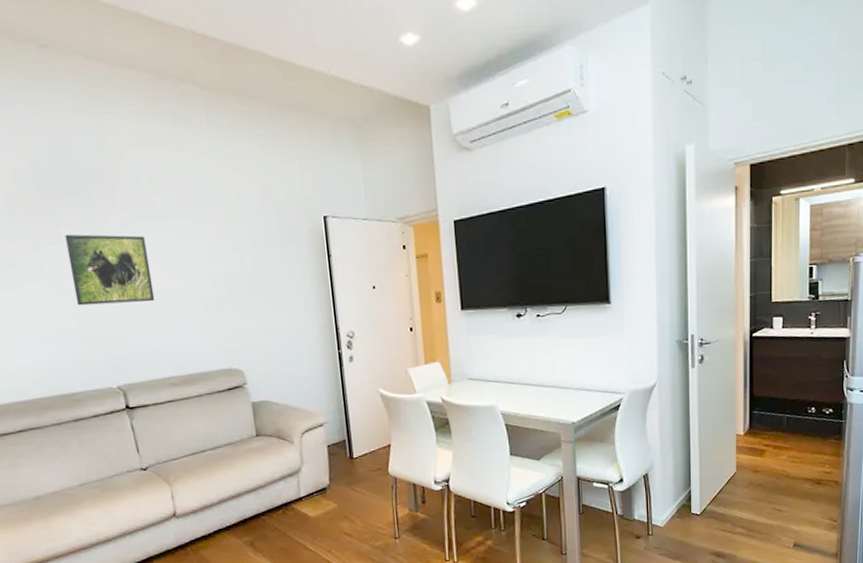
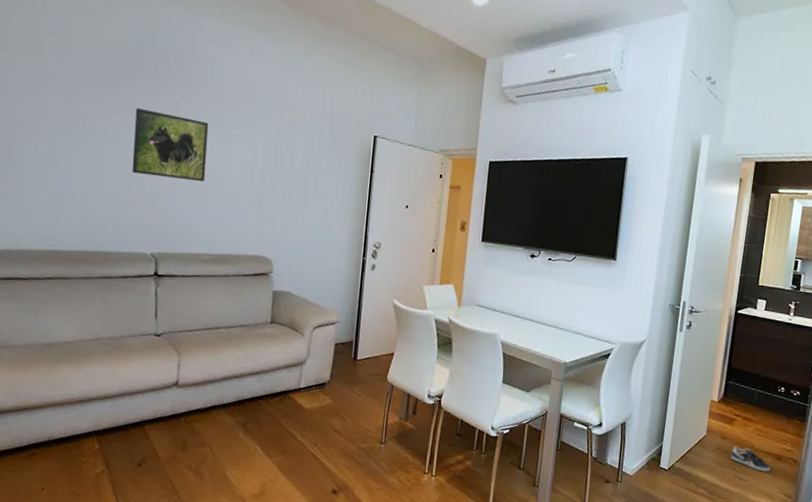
sneaker: none [765,477,811,499] -> present [730,446,771,472]

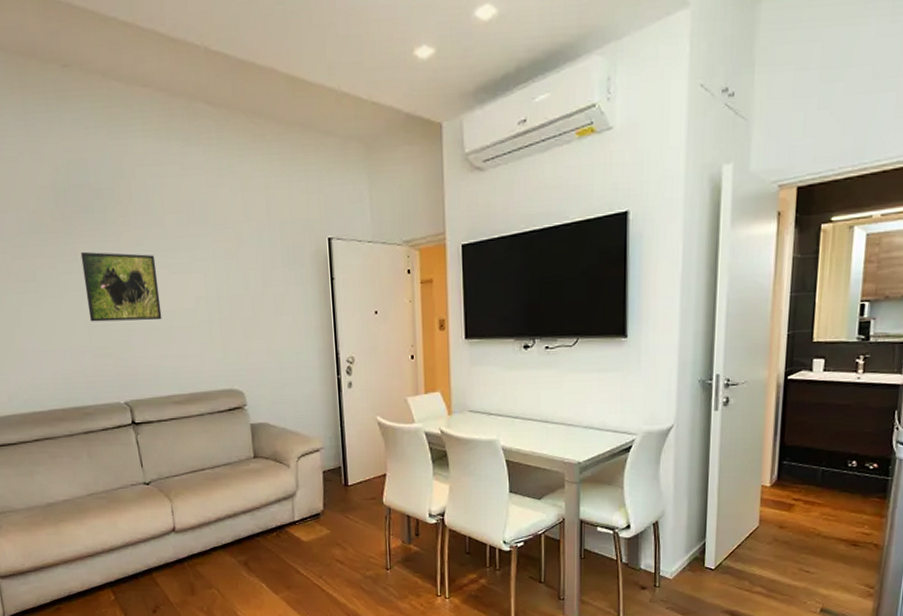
sneaker: present [730,446,771,472] -> none [791,535,845,561]

